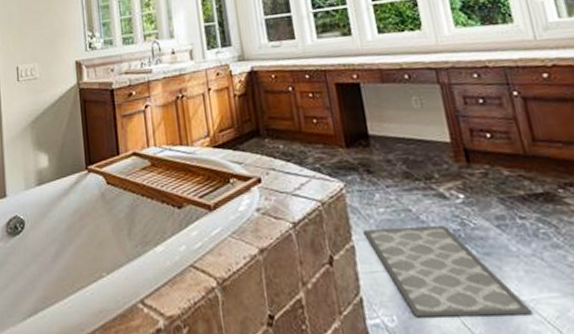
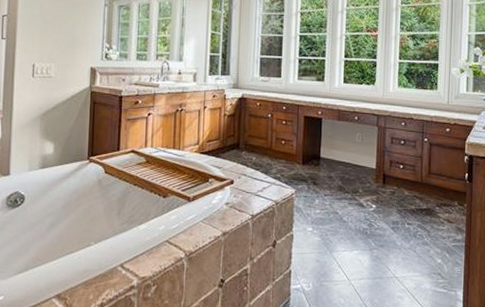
bath mat: present [364,226,533,318] -> none [302,224,401,286]

